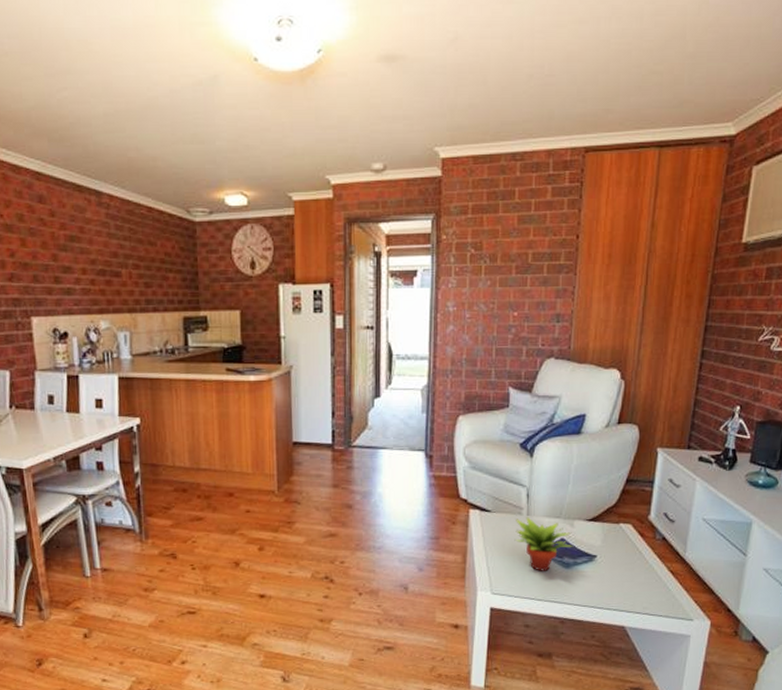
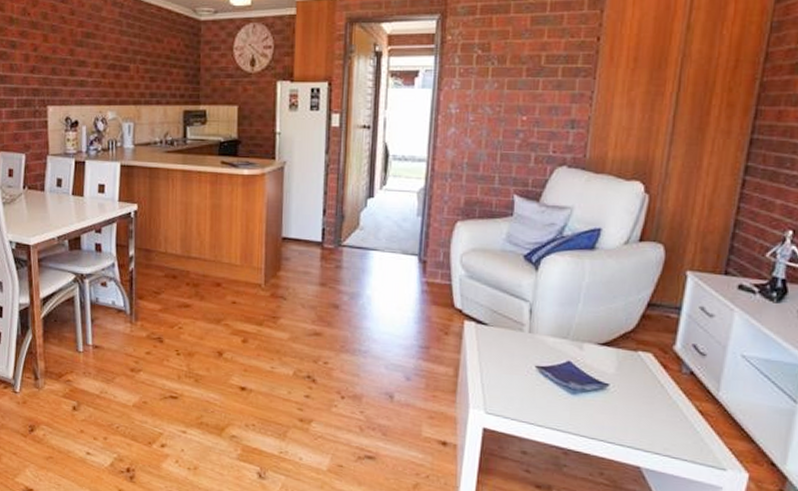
succulent plant: present [514,516,573,571] -> none [513,333,581,395]

